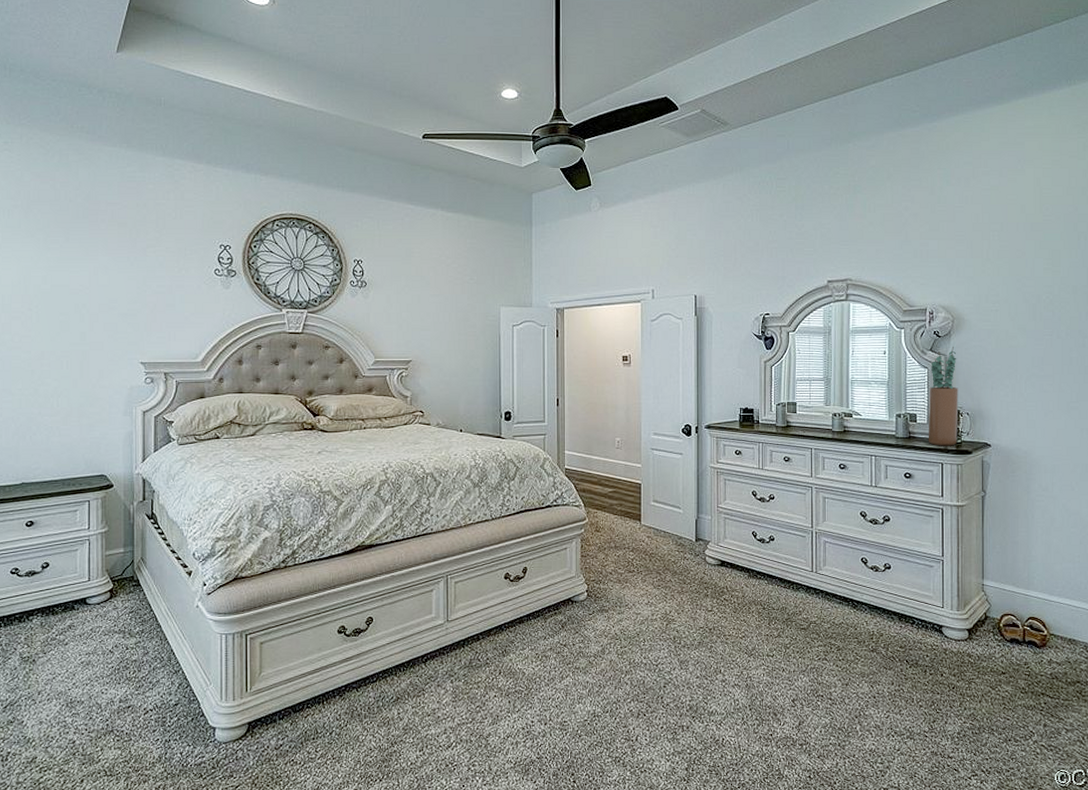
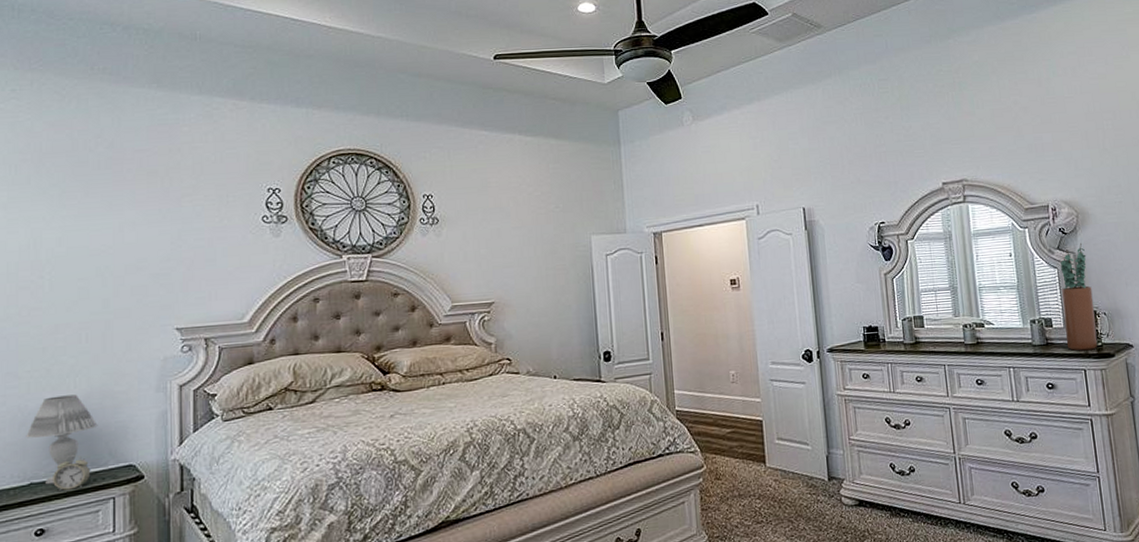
table lamp: none [18,412,76,485] -> present [26,394,98,485]
alarm clock: none [39,463,70,492] -> present [51,455,91,492]

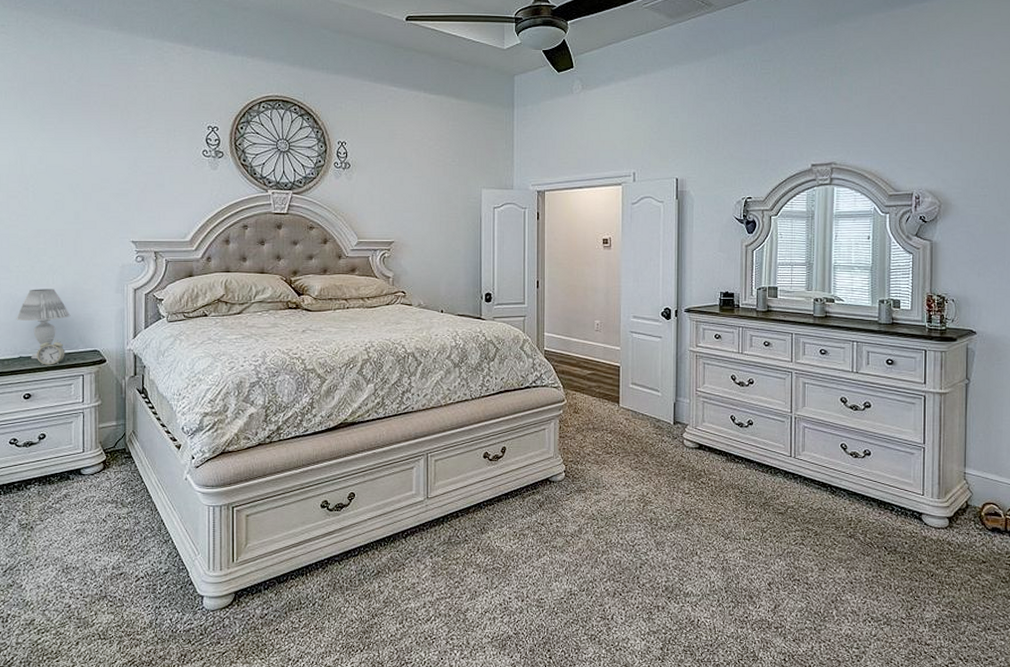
vase: present [1060,242,1098,351] -> none [911,231,944,333]

